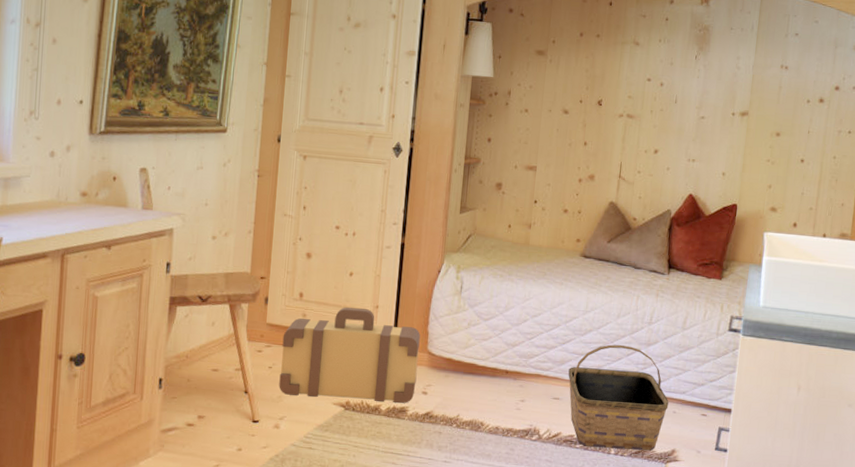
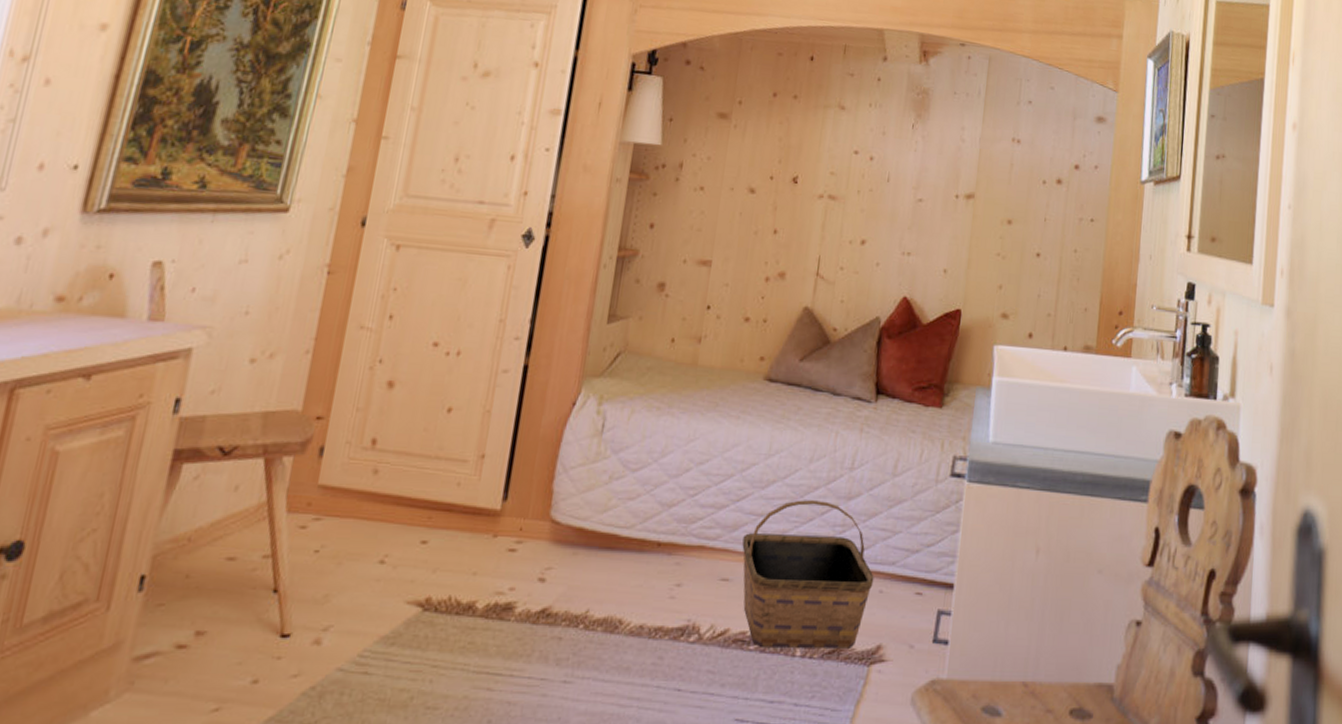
suitcase: present [279,307,421,403] -> none [326,458,542,596]

